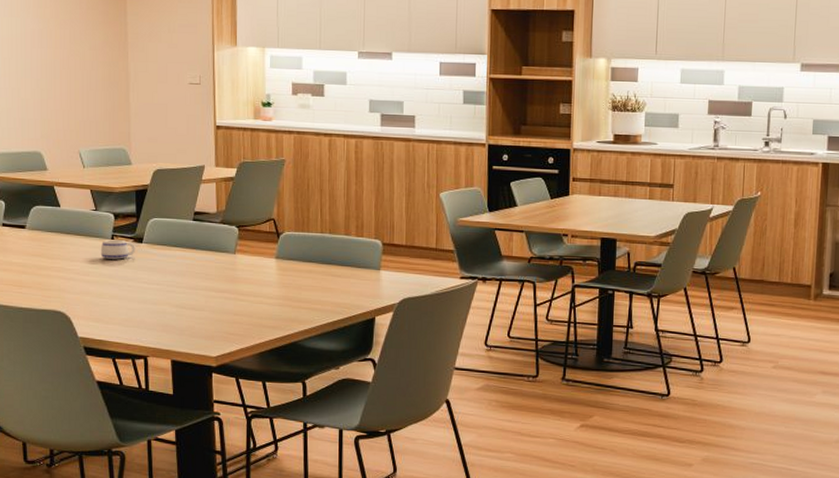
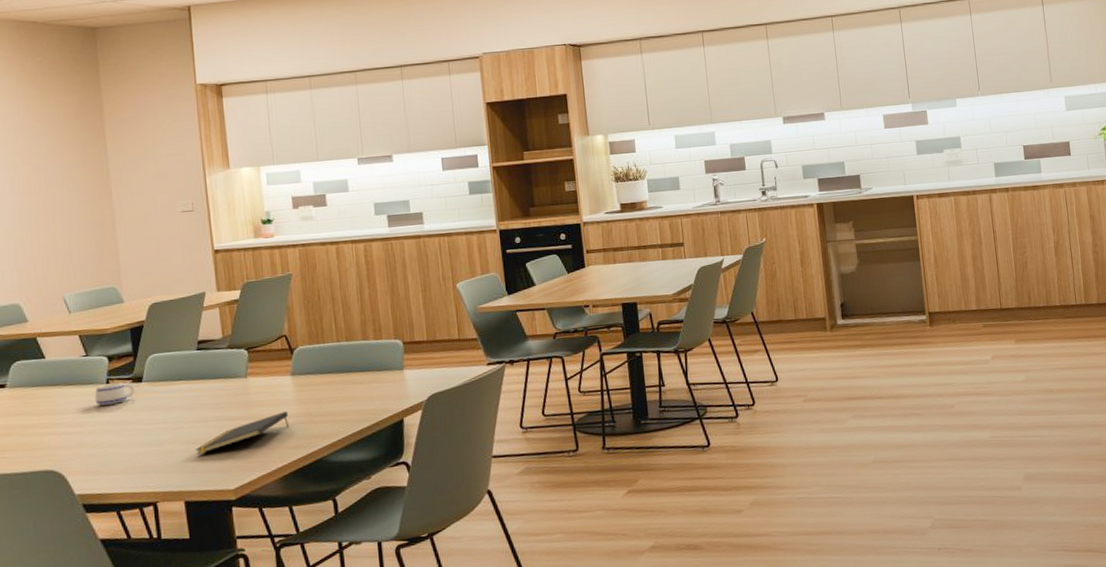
notepad: none [184,291,270,319] -> present [195,410,290,455]

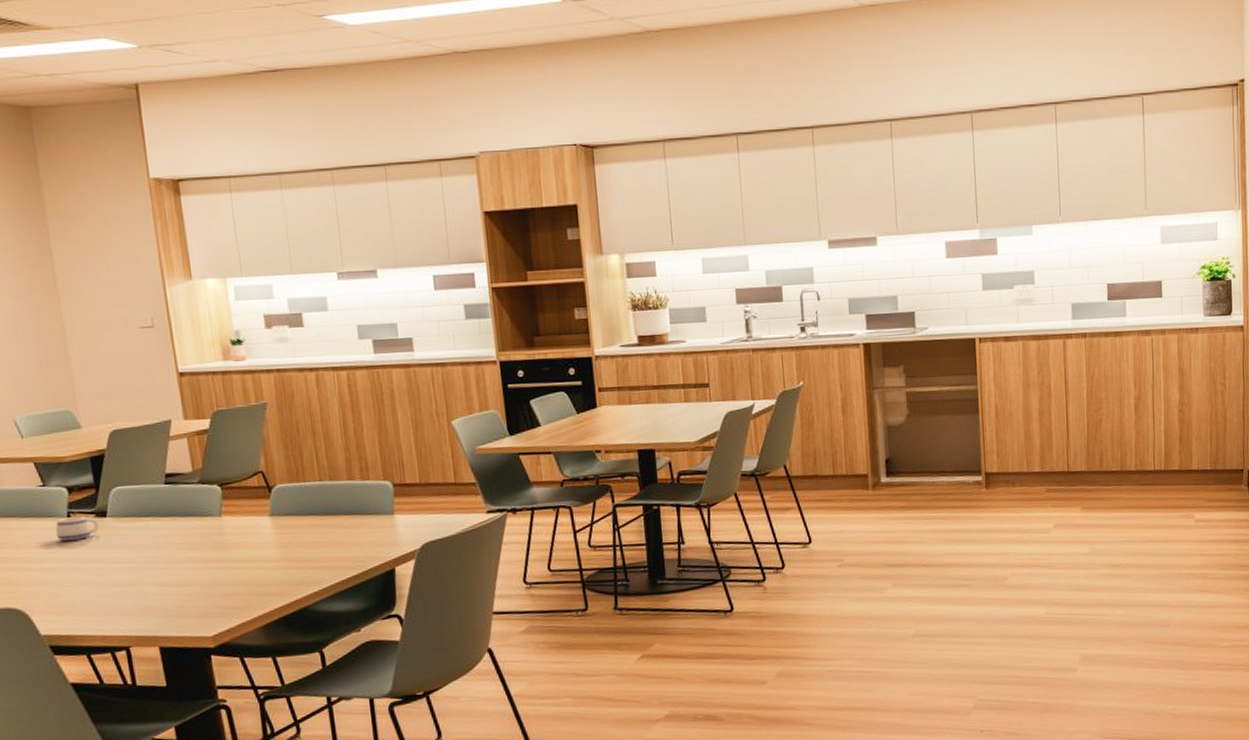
notepad: present [195,410,290,455] -> none [168,554,270,598]

